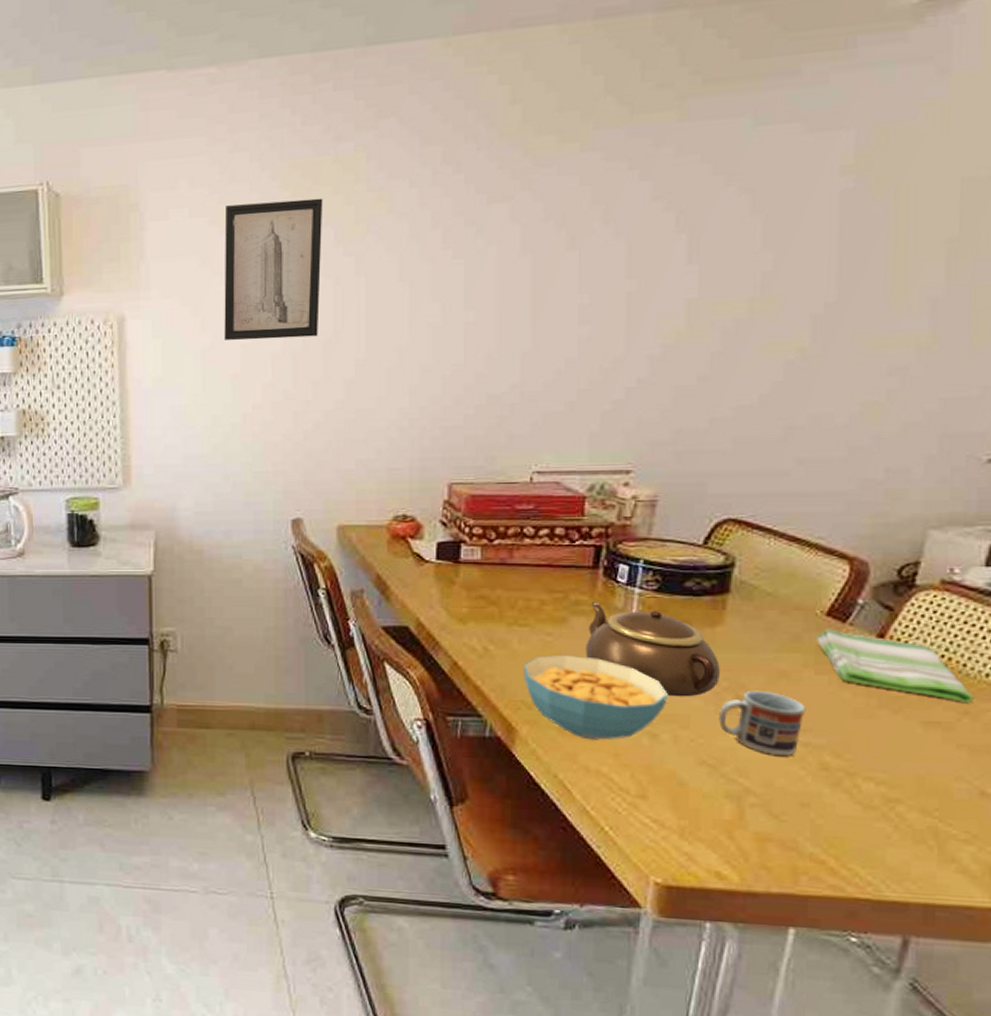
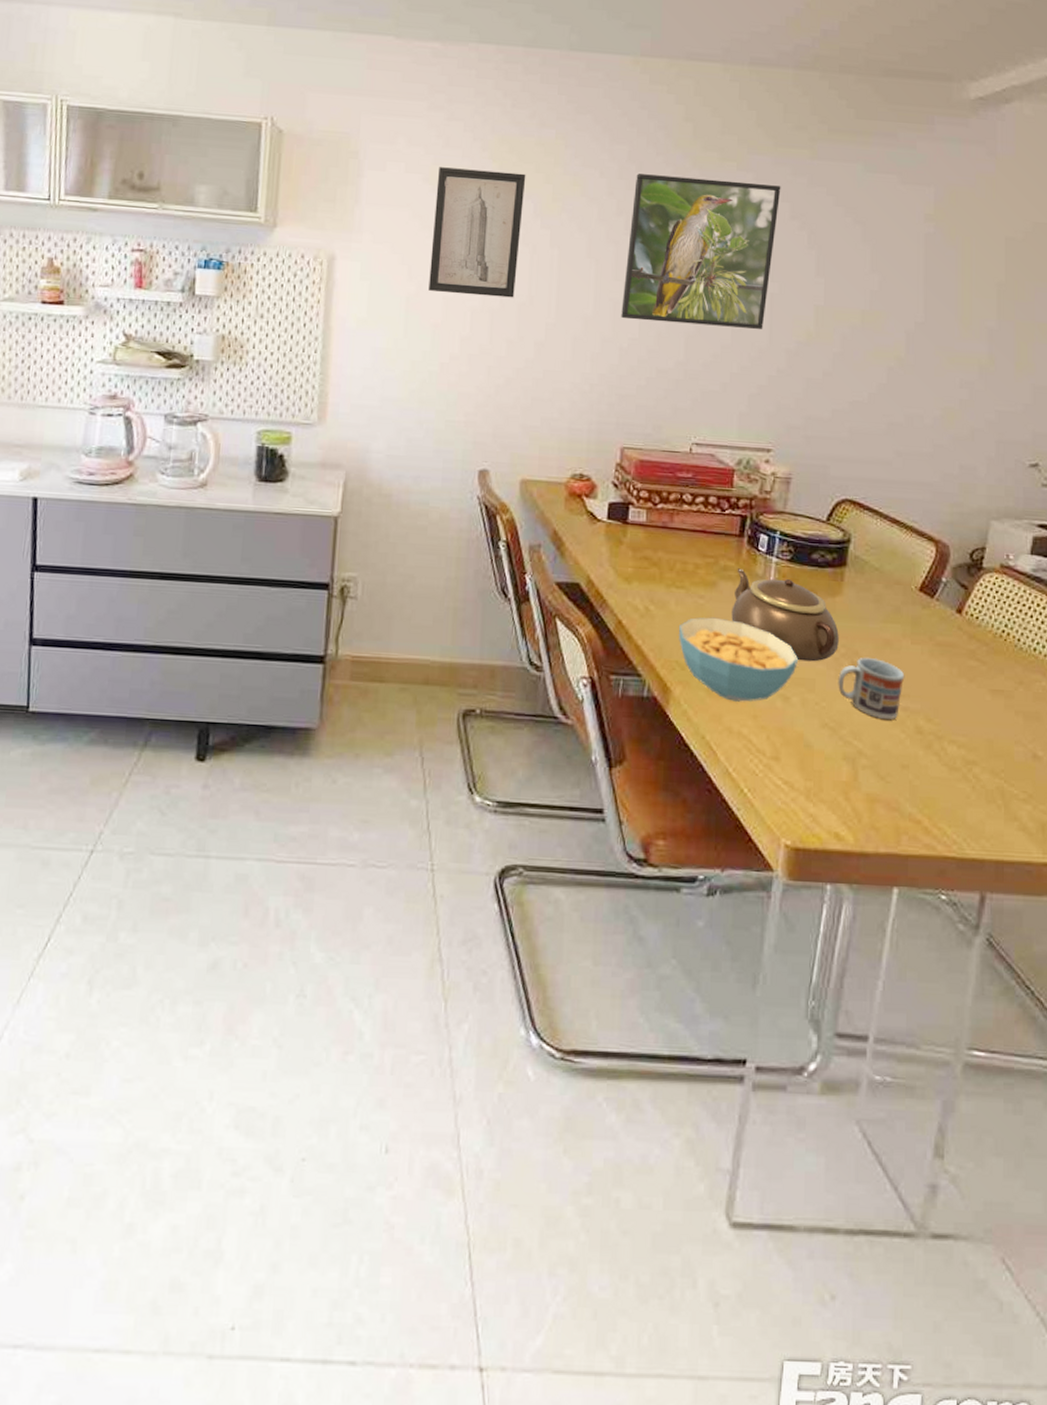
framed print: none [442,162,639,344] -> present [621,174,781,329]
dish towel: present [817,629,974,702] -> none [912,603,1026,673]

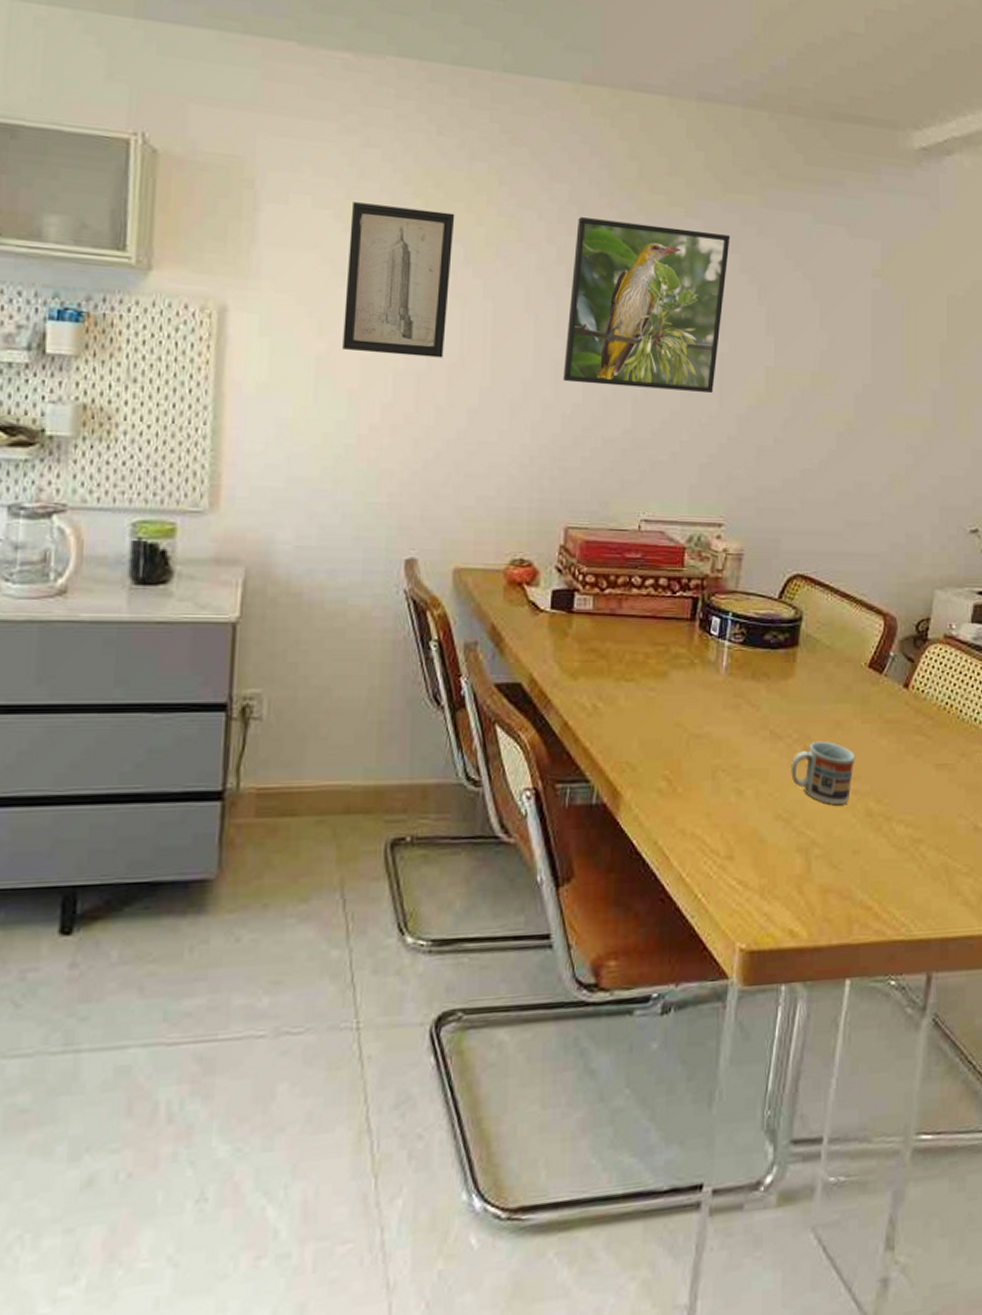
cereal bowl: present [678,617,798,702] -> none [628,710,751,801]
teapot: present [731,568,839,662] -> none [683,655,792,751]

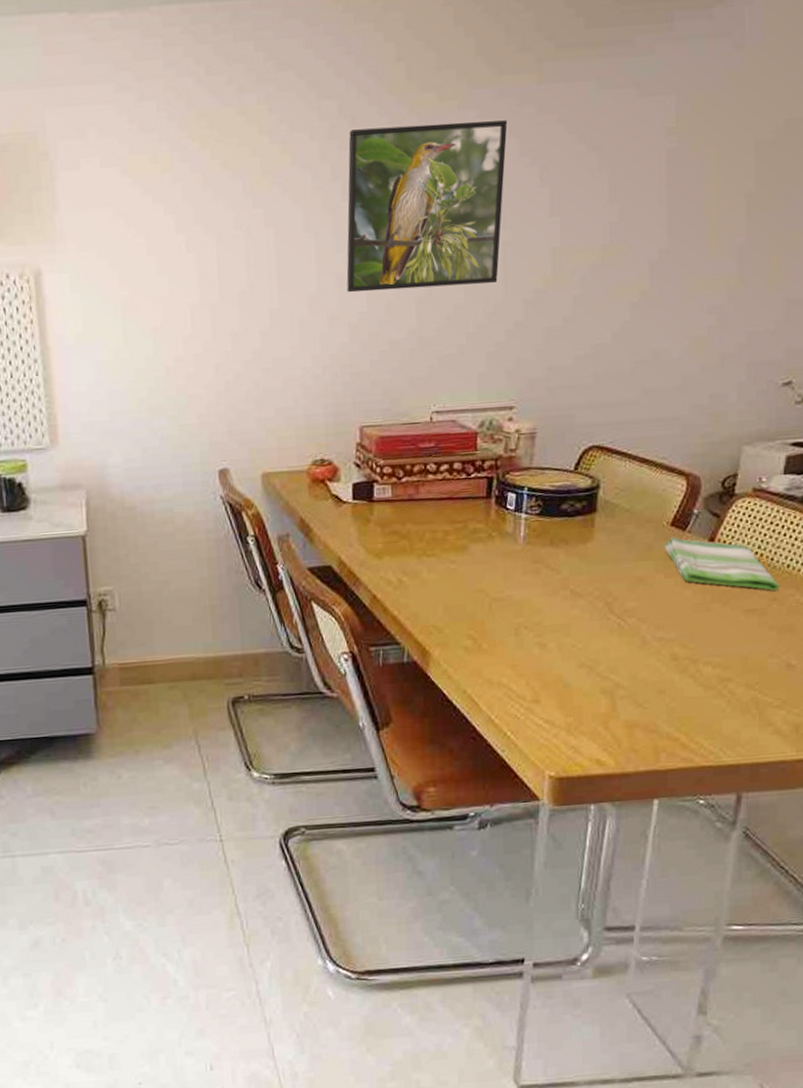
wall art: present [342,202,455,358] -> none [136,149,233,293]
cup: present [791,741,856,804] -> none [593,596,659,652]
dish towel: none [862,680,968,745] -> present [665,537,780,591]

